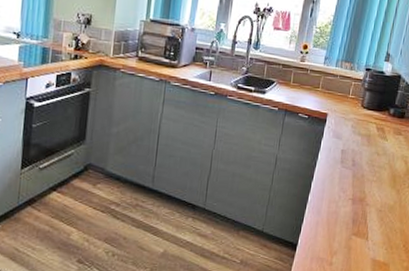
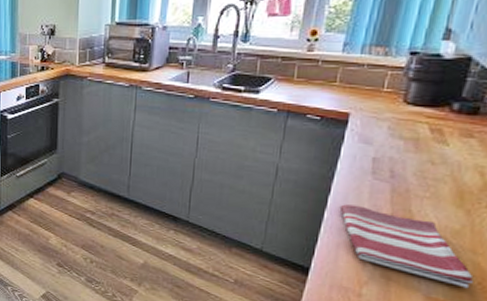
dish towel: none [319,188,401,251] -> present [339,204,474,289]

